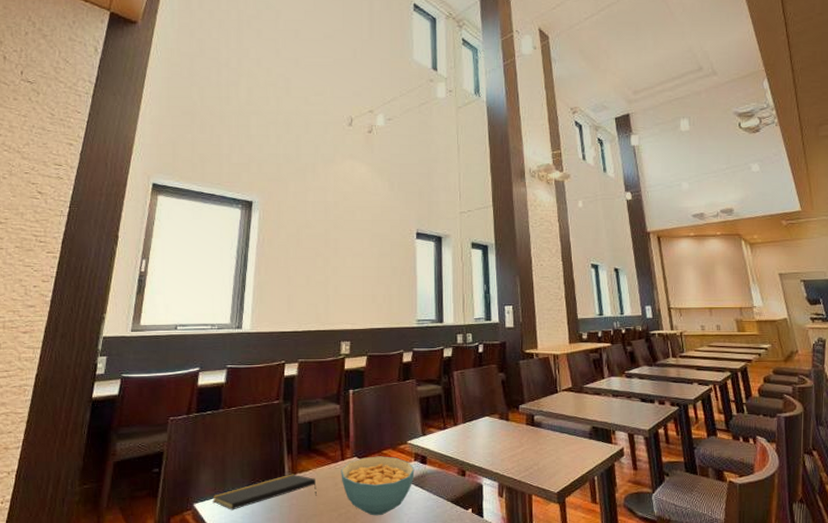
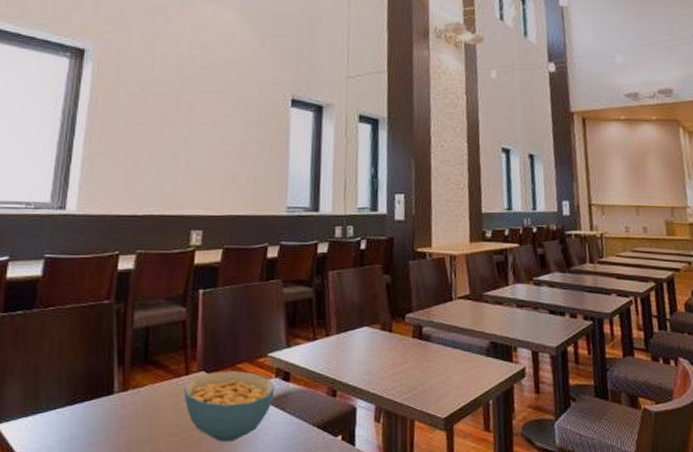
notepad: present [212,474,317,510] -> none [21,390,153,433]

